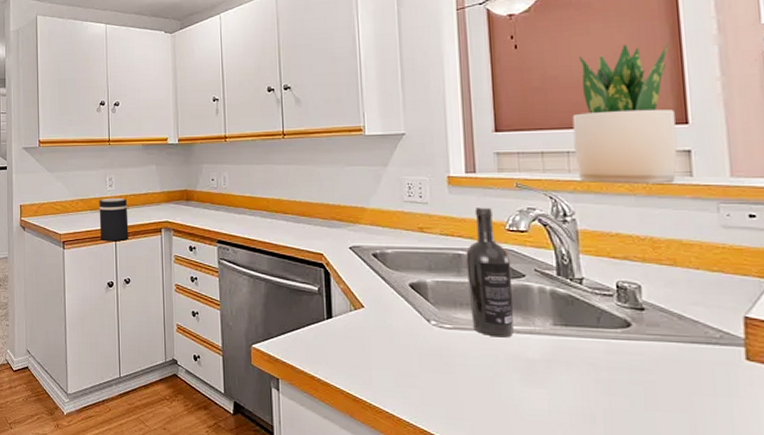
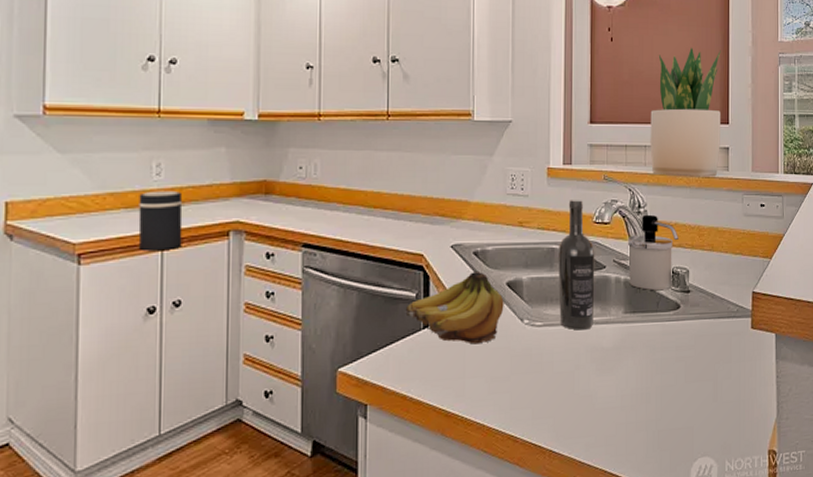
fruit: none [309,272,408,339] -> present [405,272,504,345]
soap dispenser: none [551,223,623,306] -> present [627,214,678,291]

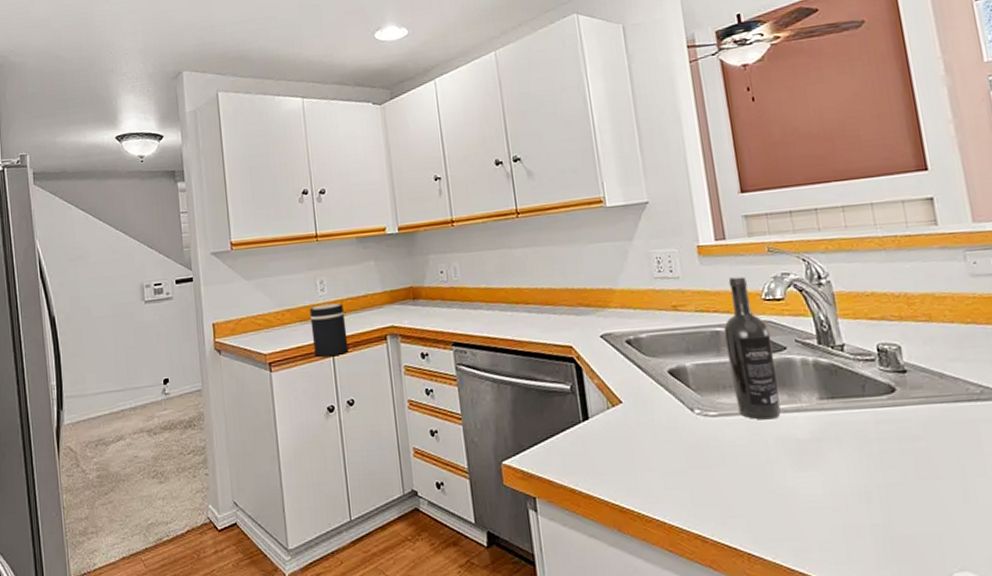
fruit: present [405,272,504,345] -> none [561,360,670,437]
soap dispenser: present [627,214,678,291] -> none [809,285,880,373]
planter: present [650,47,721,177] -> none [816,86,922,240]

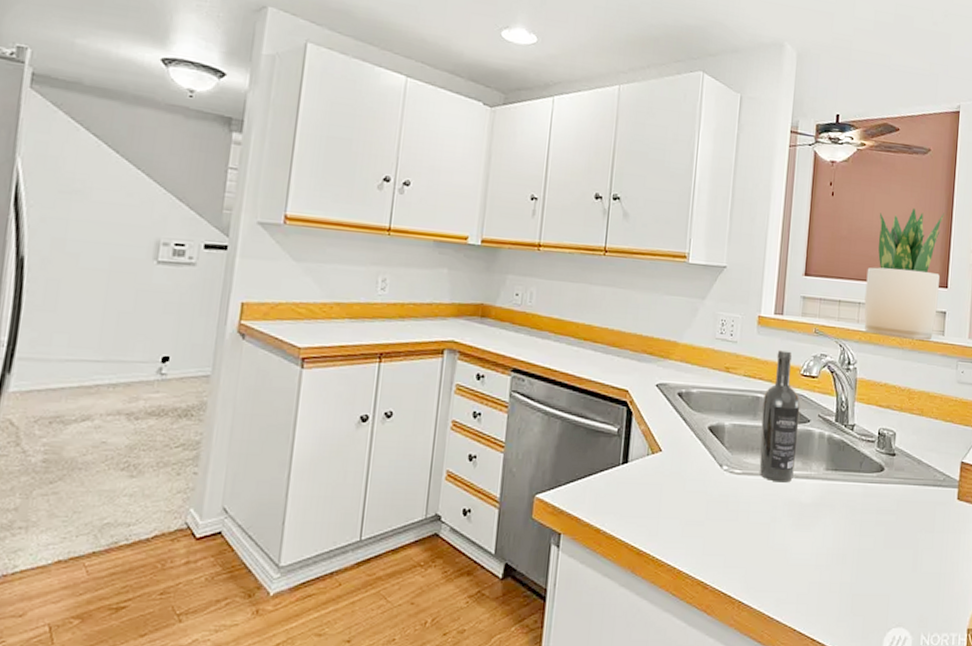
cylinder: present [309,303,349,358] -> none [359,304,403,363]
planter: none [816,86,922,240] -> present [864,207,944,341]

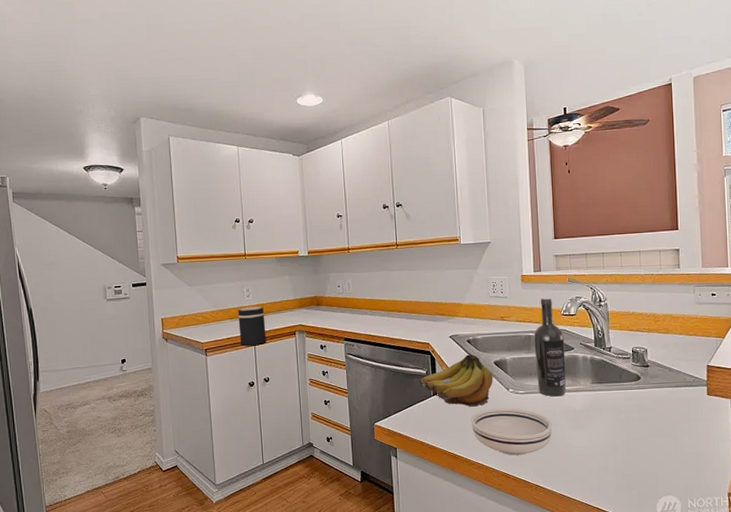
cylinder: none [359,304,403,363] -> present [238,306,267,347]
fruit: none [606,413,705,485] -> present [419,354,493,407]
bowl: none [667,489,771,558] -> present [470,407,553,456]
planter: present [864,207,944,341] -> none [606,169,671,276]

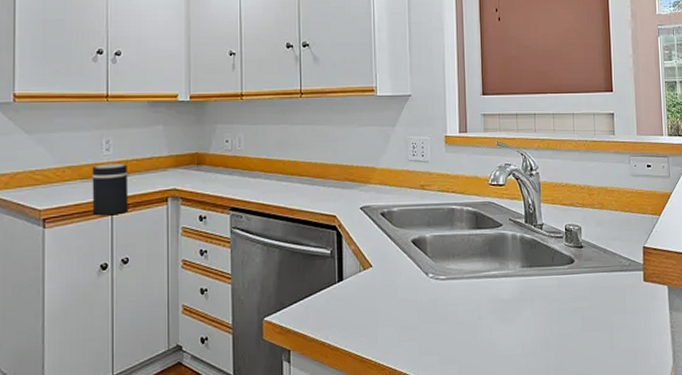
fruit: present [419,354,493,407] -> none [321,230,410,296]
bowl: present [470,407,553,456] -> none [382,296,477,357]
wine bottle: present [533,298,566,397] -> none [457,164,493,283]

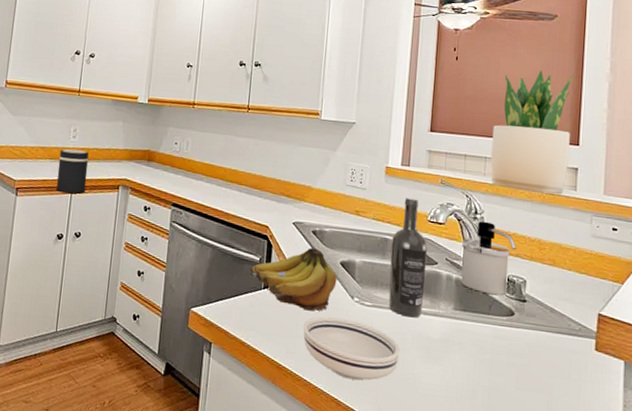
fruit: none [321,230,410,296] -> present [249,248,337,311]
bowl: none [382,296,477,357] -> present [303,316,400,381]
wine bottle: none [457,164,493,283] -> present [388,198,428,318]
soap dispenser: none [521,176,570,247] -> present [461,221,516,296]
planter: none [538,23,606,141] -> present [490,70,574,195]

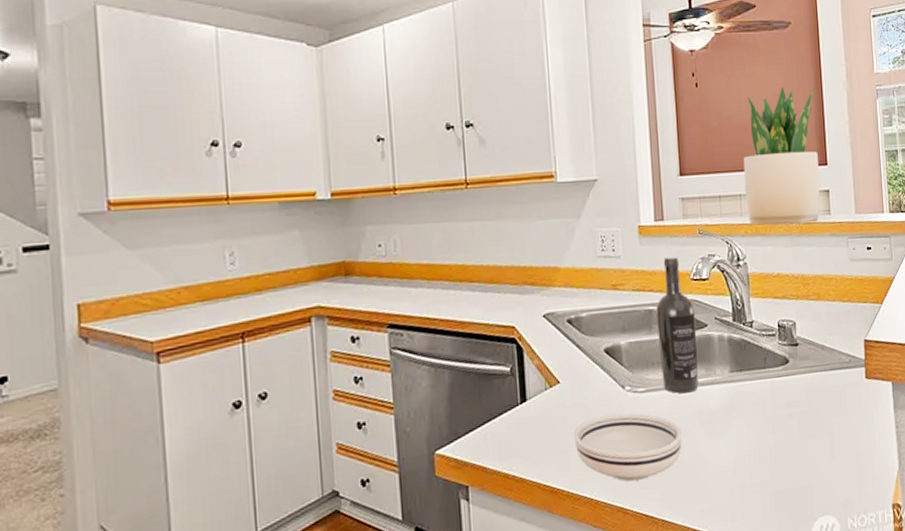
cylinder: present [56,149,89,194] -> none [214,279,263,345]
fruit: present [249,248,337,311] -> none [500,340,604,416]
soap dispenser: present [461,221,516,296] -> none [728,266,782,347]

